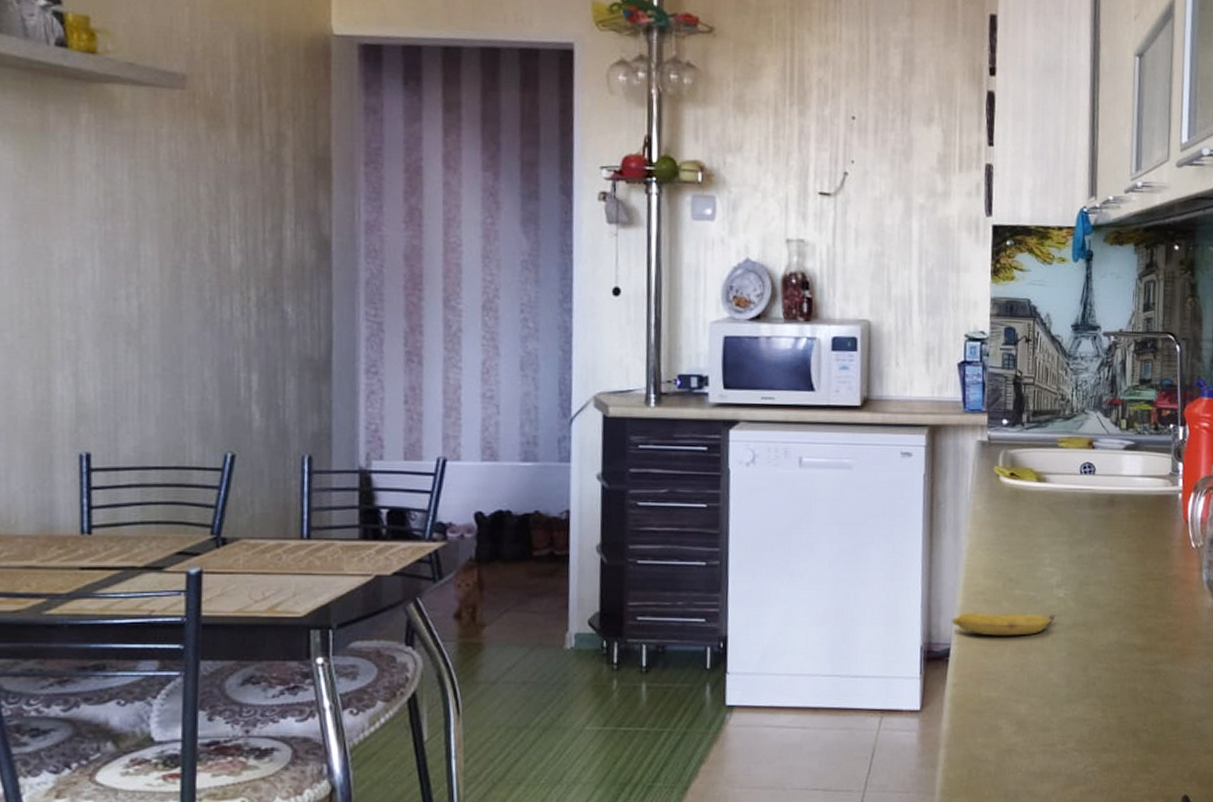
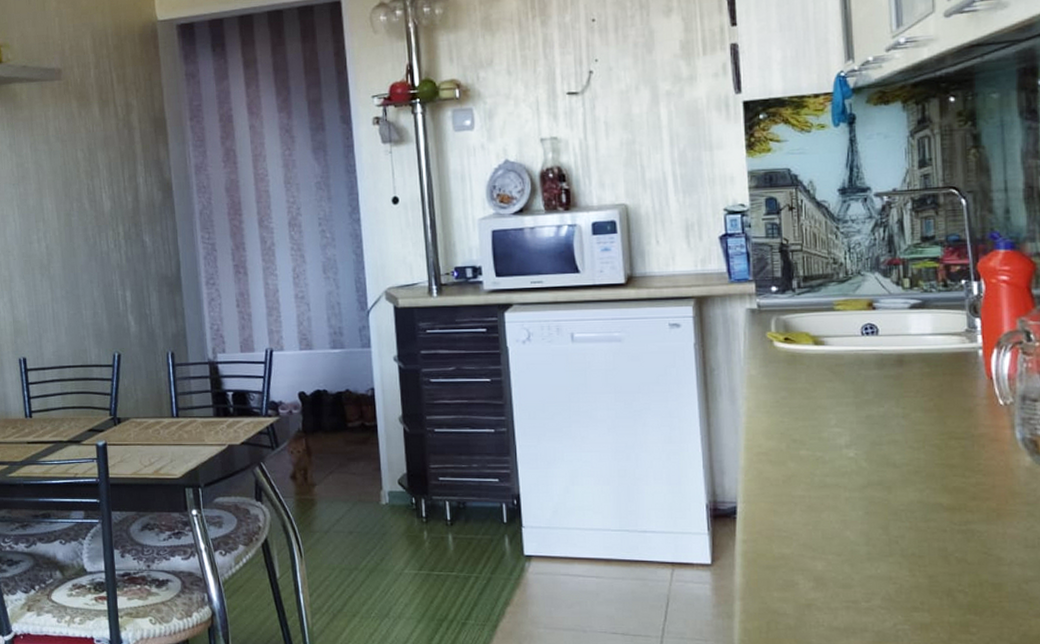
banana: present [952,612,1061,636] -> none [736,472,853,495]

